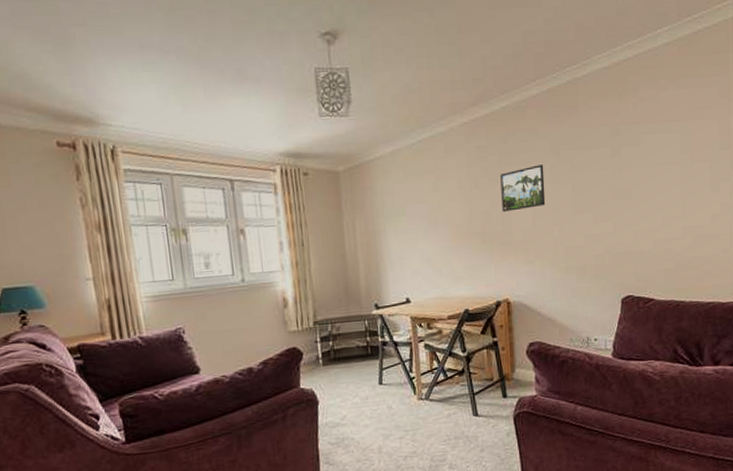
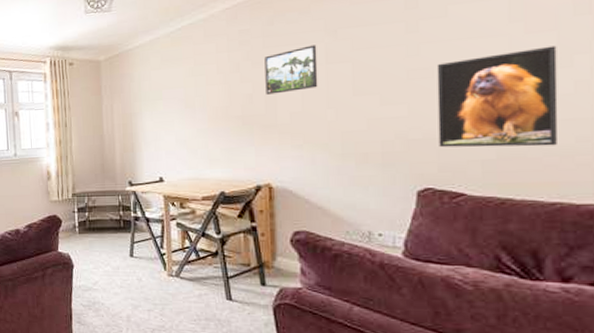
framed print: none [633,174,712,260] -> present [436,45,559,148]

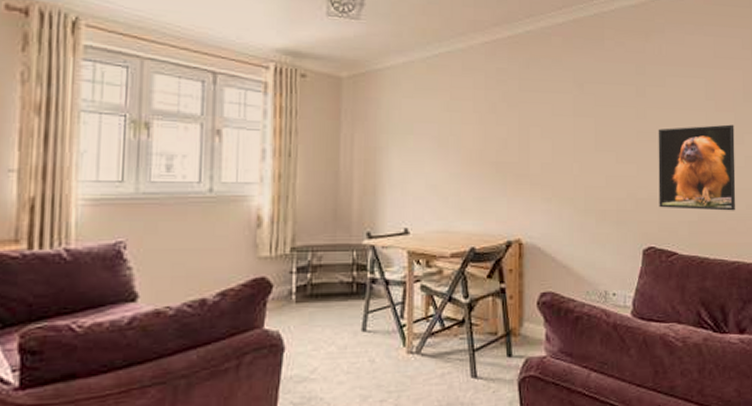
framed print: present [264,45,318,95] -> none [520,95,567,142]

